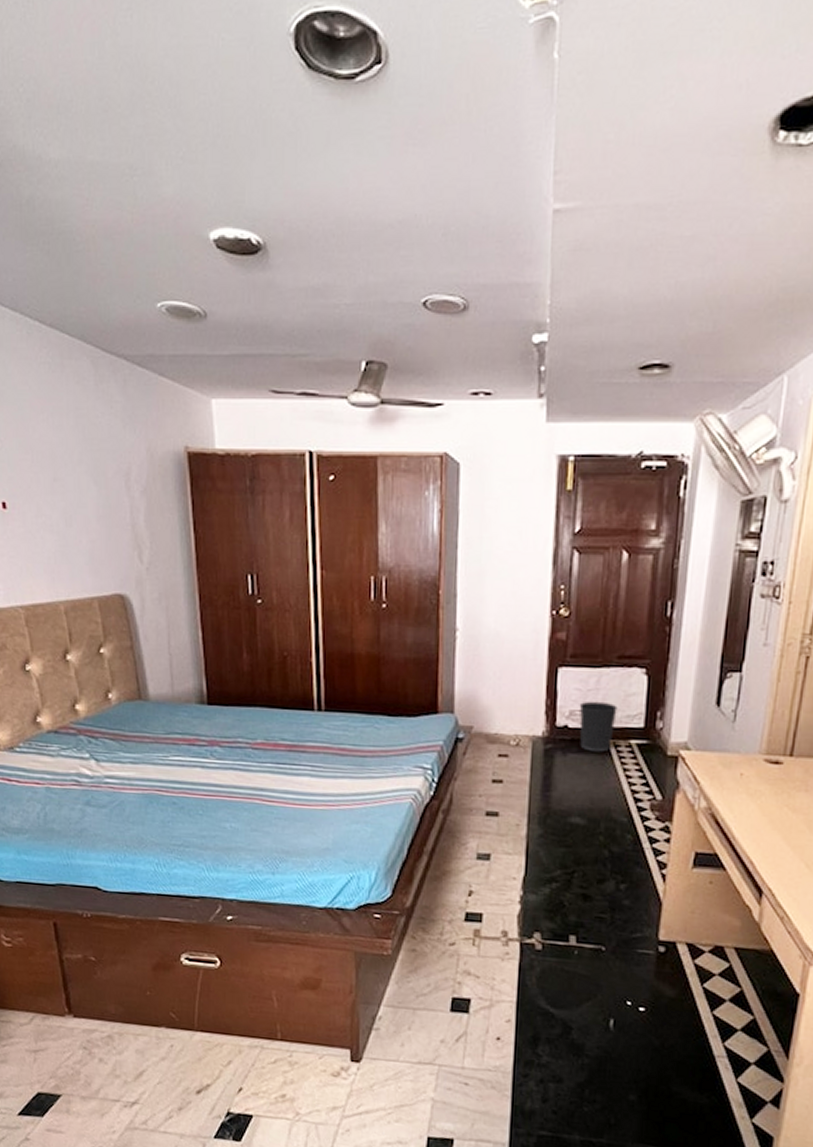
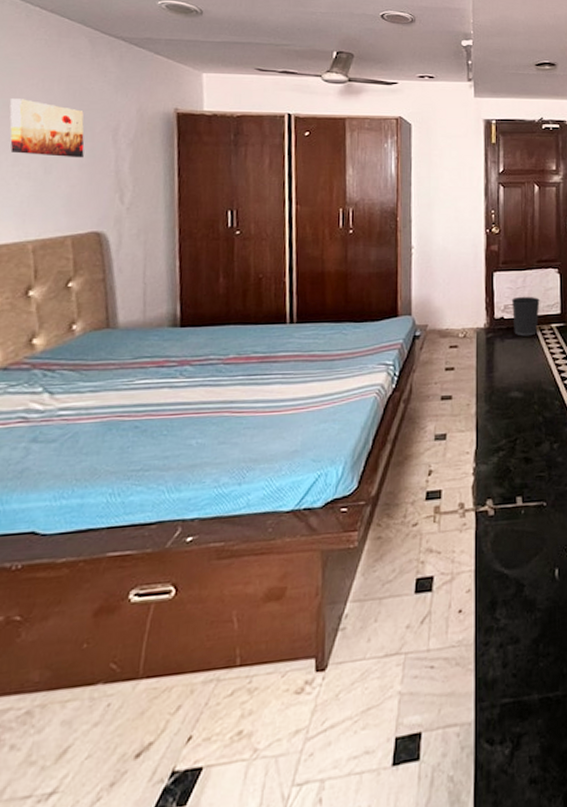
wall art: none [24,438,100,509] -> present [9,98,85,158]

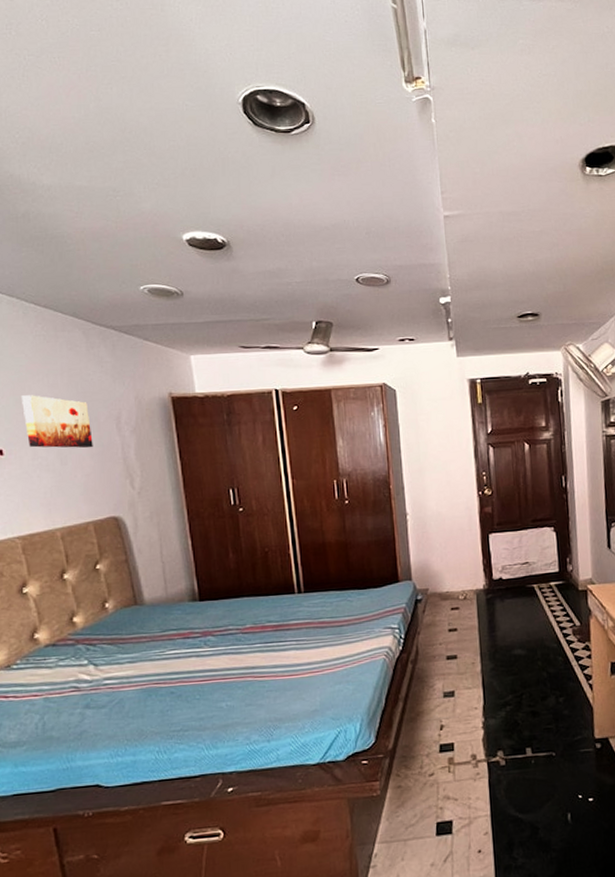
wastebasket: present [511,296,540,336] -> none [508,556,538,596]

